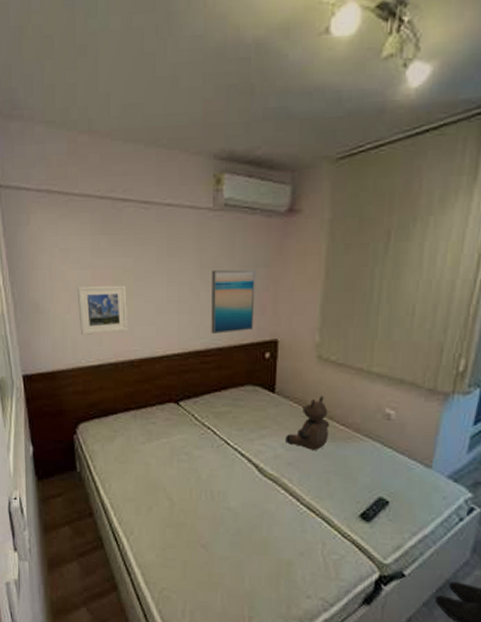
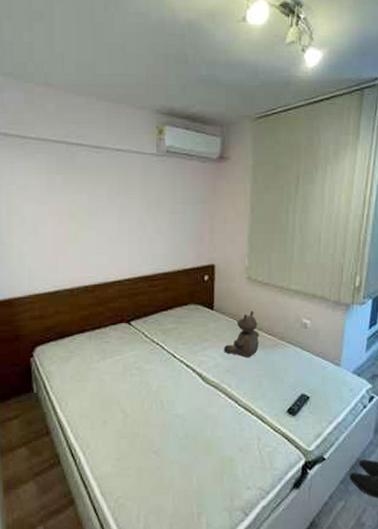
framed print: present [76,285,129,336] -> none [33,219,83,265]
wall art: present [211,270,256,334] -> none [157,206,194,260]

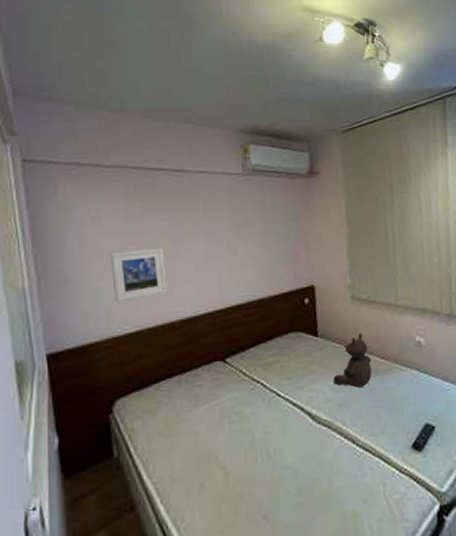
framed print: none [33,219,83,265] -> present [110,248,168,303]

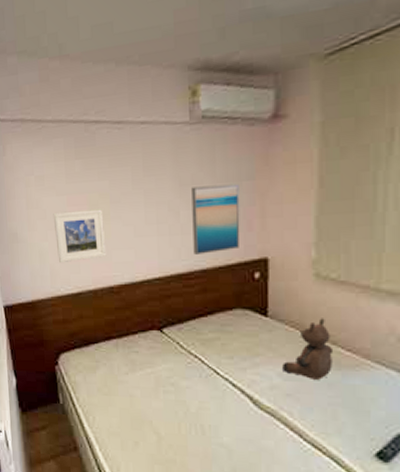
wall art: none [247,224,291,286] -> present [191,183,240,255]

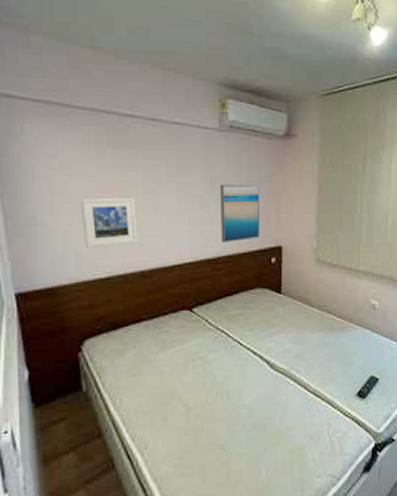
teddy bear: present [283,318,334,380] -> none [293,293,329,342]

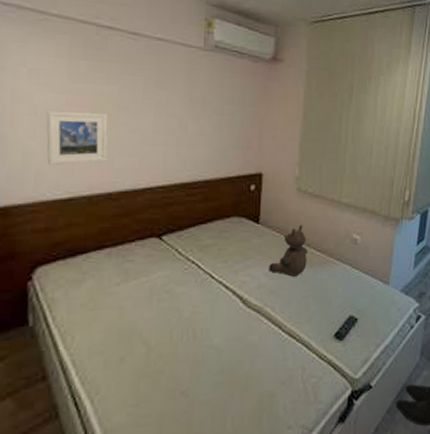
wall art: present [220,184,260,242] -> none [198,105,243,166]
teddy bear: none [293,293,329,342] -> present [269,225,308,277]

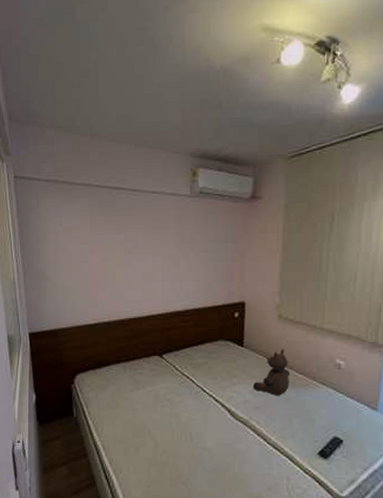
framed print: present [46,110,108,166] -> none [77,257,120,299]

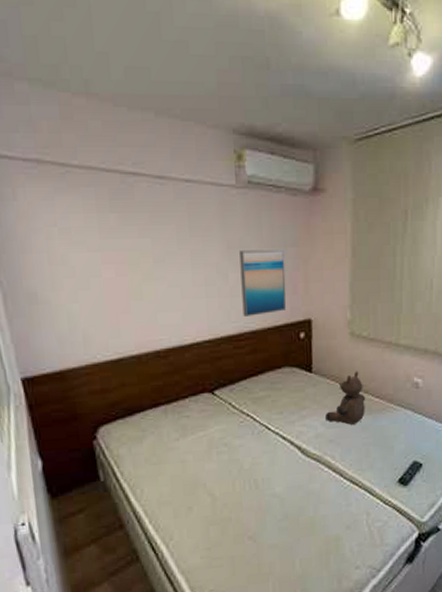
wall art: none [189,244,225,297] -> present [239,249,287,317]

